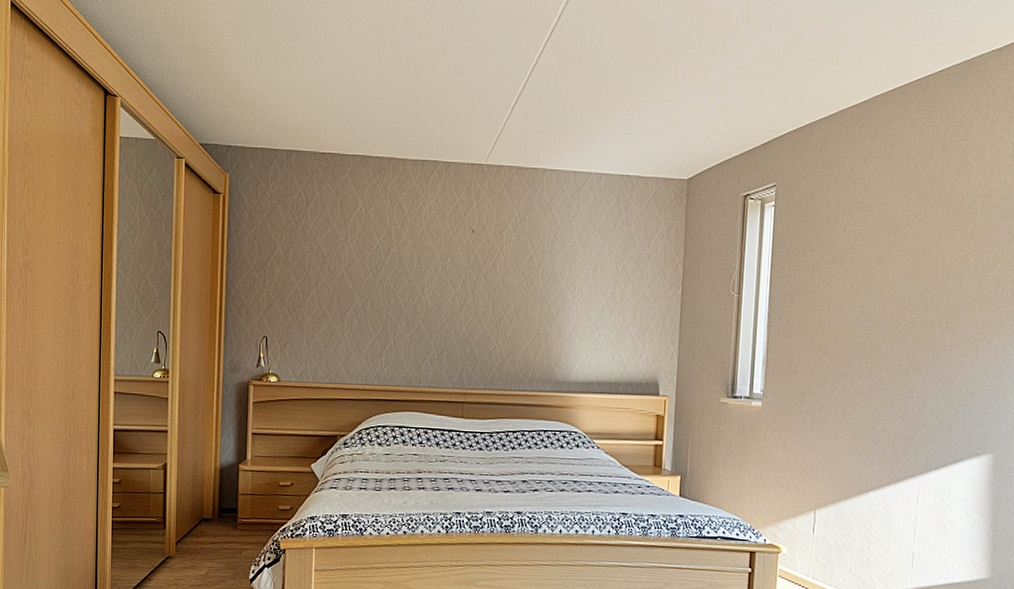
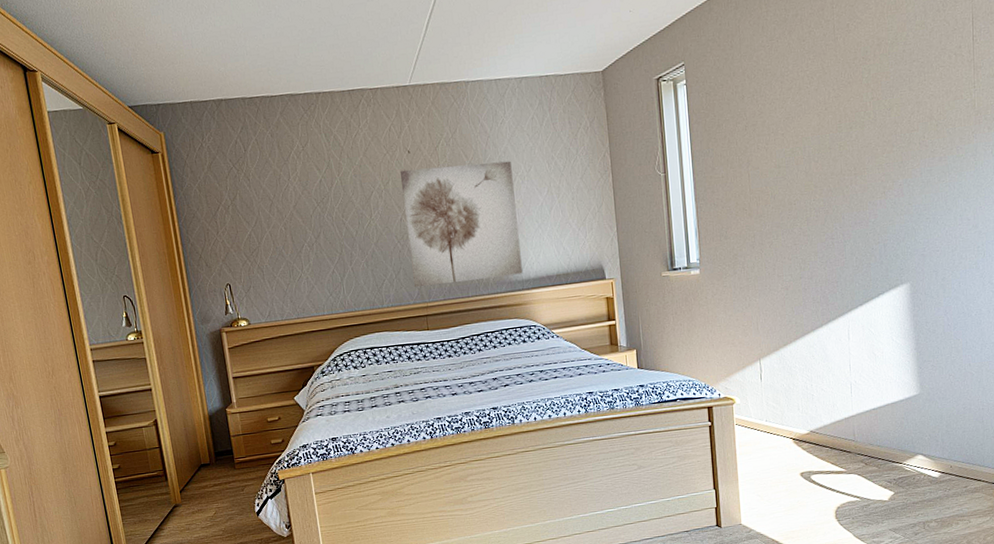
wall art: none [456,249,577,375] -> present [399,160,523,288]

